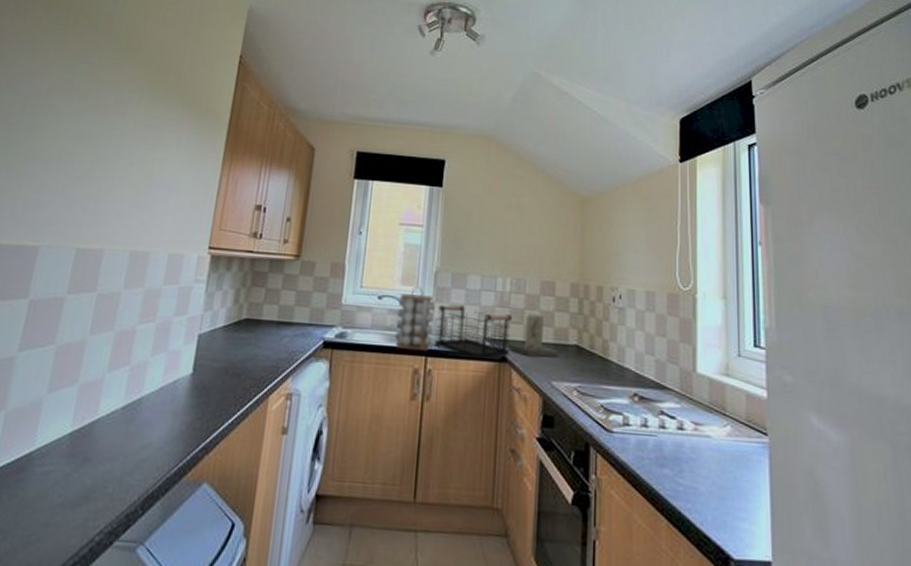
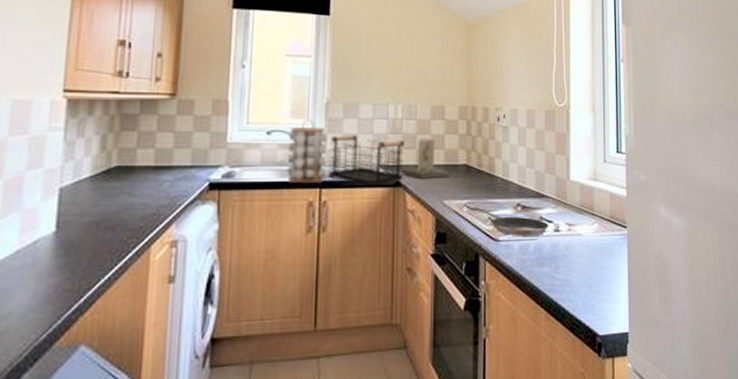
frying pan: none [584,391,671,432] -> present [473,206,549,237]

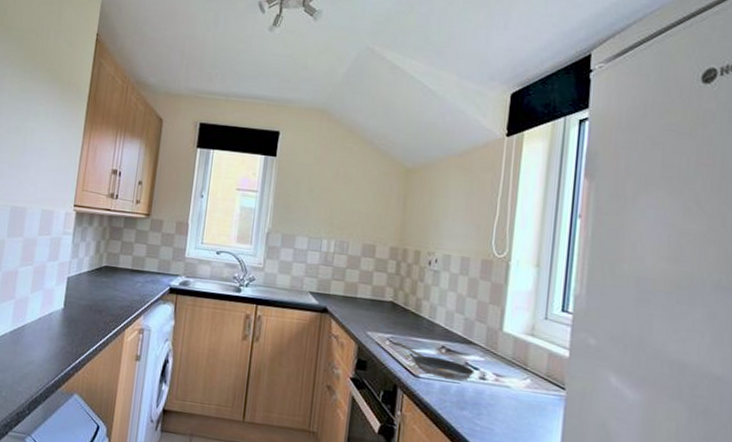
spice rack: present [287,120,327,184] -> none [230,245,266,301]
dish rack: present [329,134,405,185] -> none [265,261,335,309]
paper towel roll: present [402,138,450,180] -> none [330,272,375,311]

